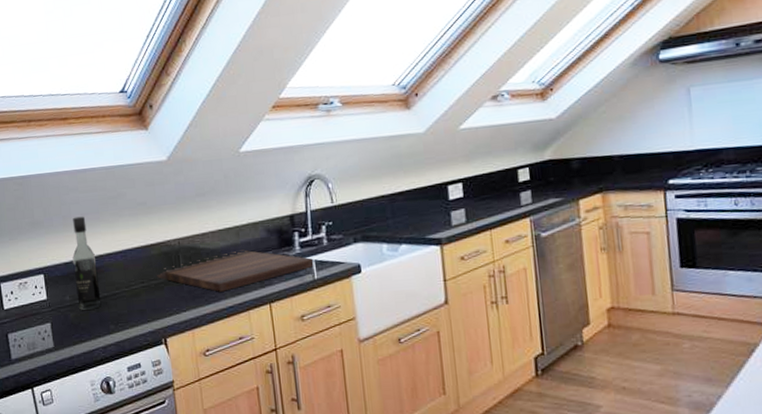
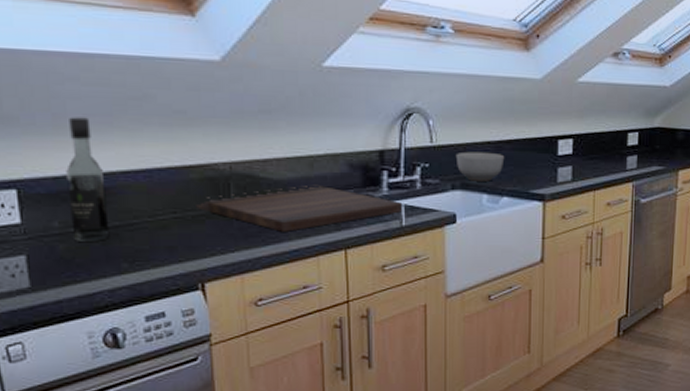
bowl: none [354,205,399,233] -> present [455,151,505,181]

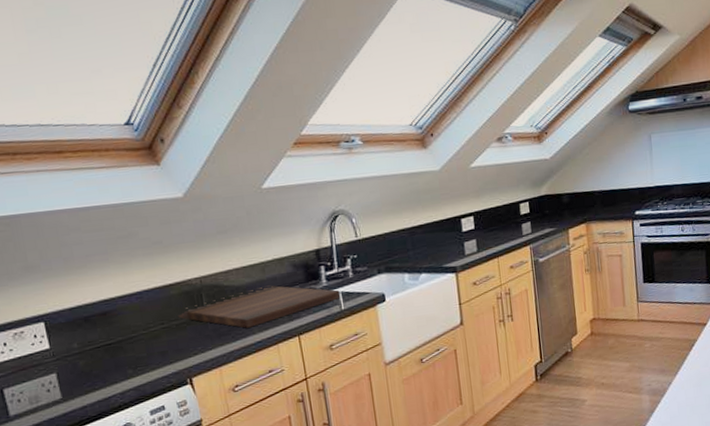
bottle: present [66,117,110,243] -> none [76,257,116,358]
bowl: present [455,151,505,181] -> none [377,237,419,264]

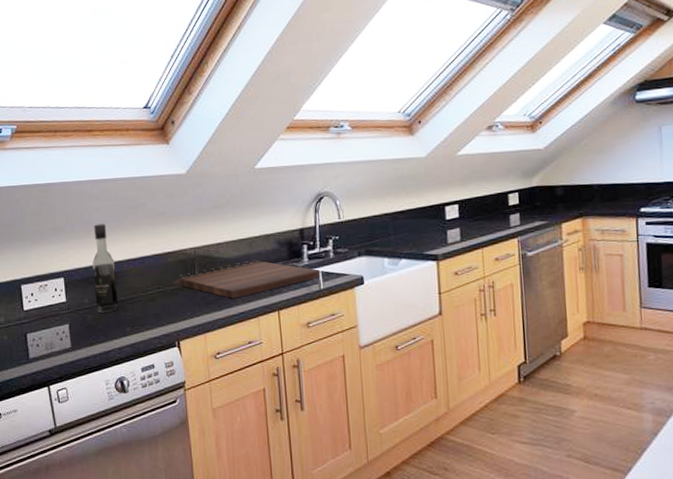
bottle: none [76,257,116,358] -> present [92,223,119,314]

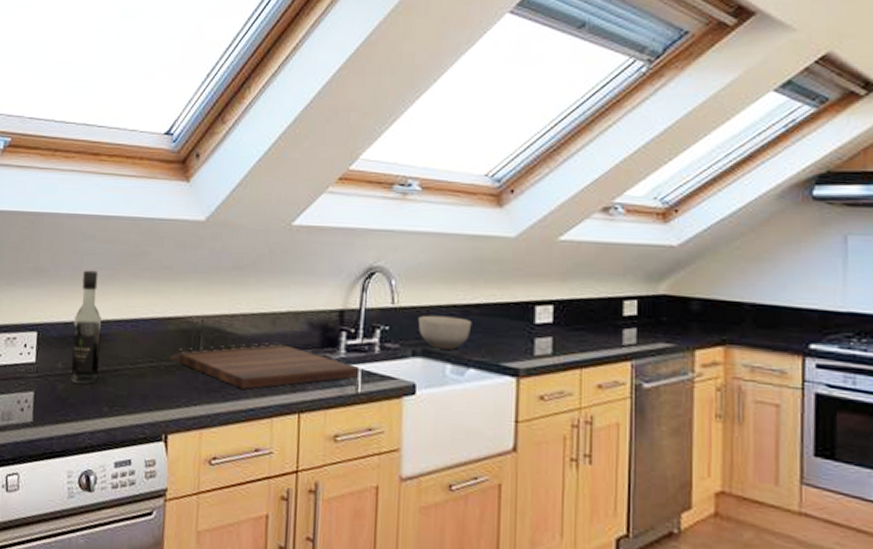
bowl: none [359,222,400,248] -> present [418,315,472,350]

